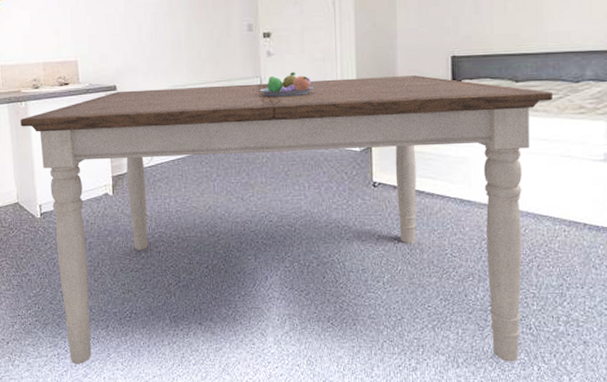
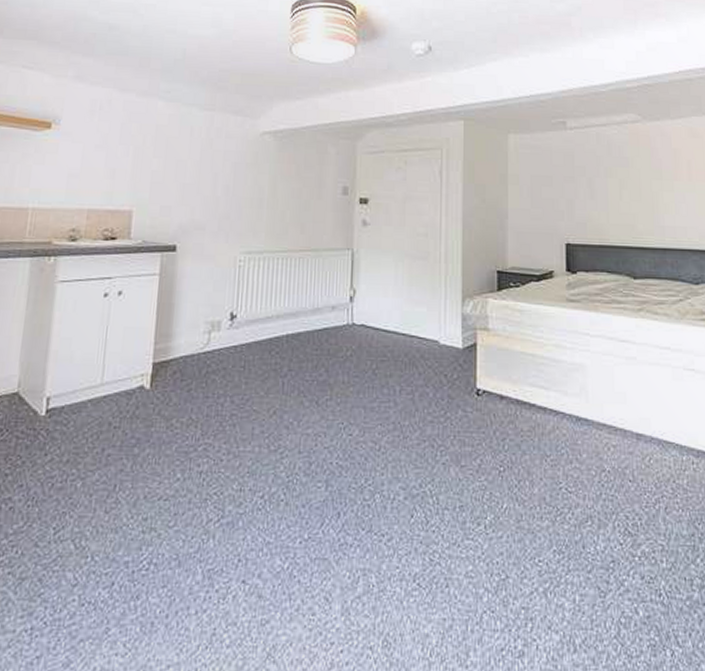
dining table: present [20,75,553,365] -> none [43,252,673,647]
fruit bowl: present [259,72,313,98] -> none [350,247,413,277]

